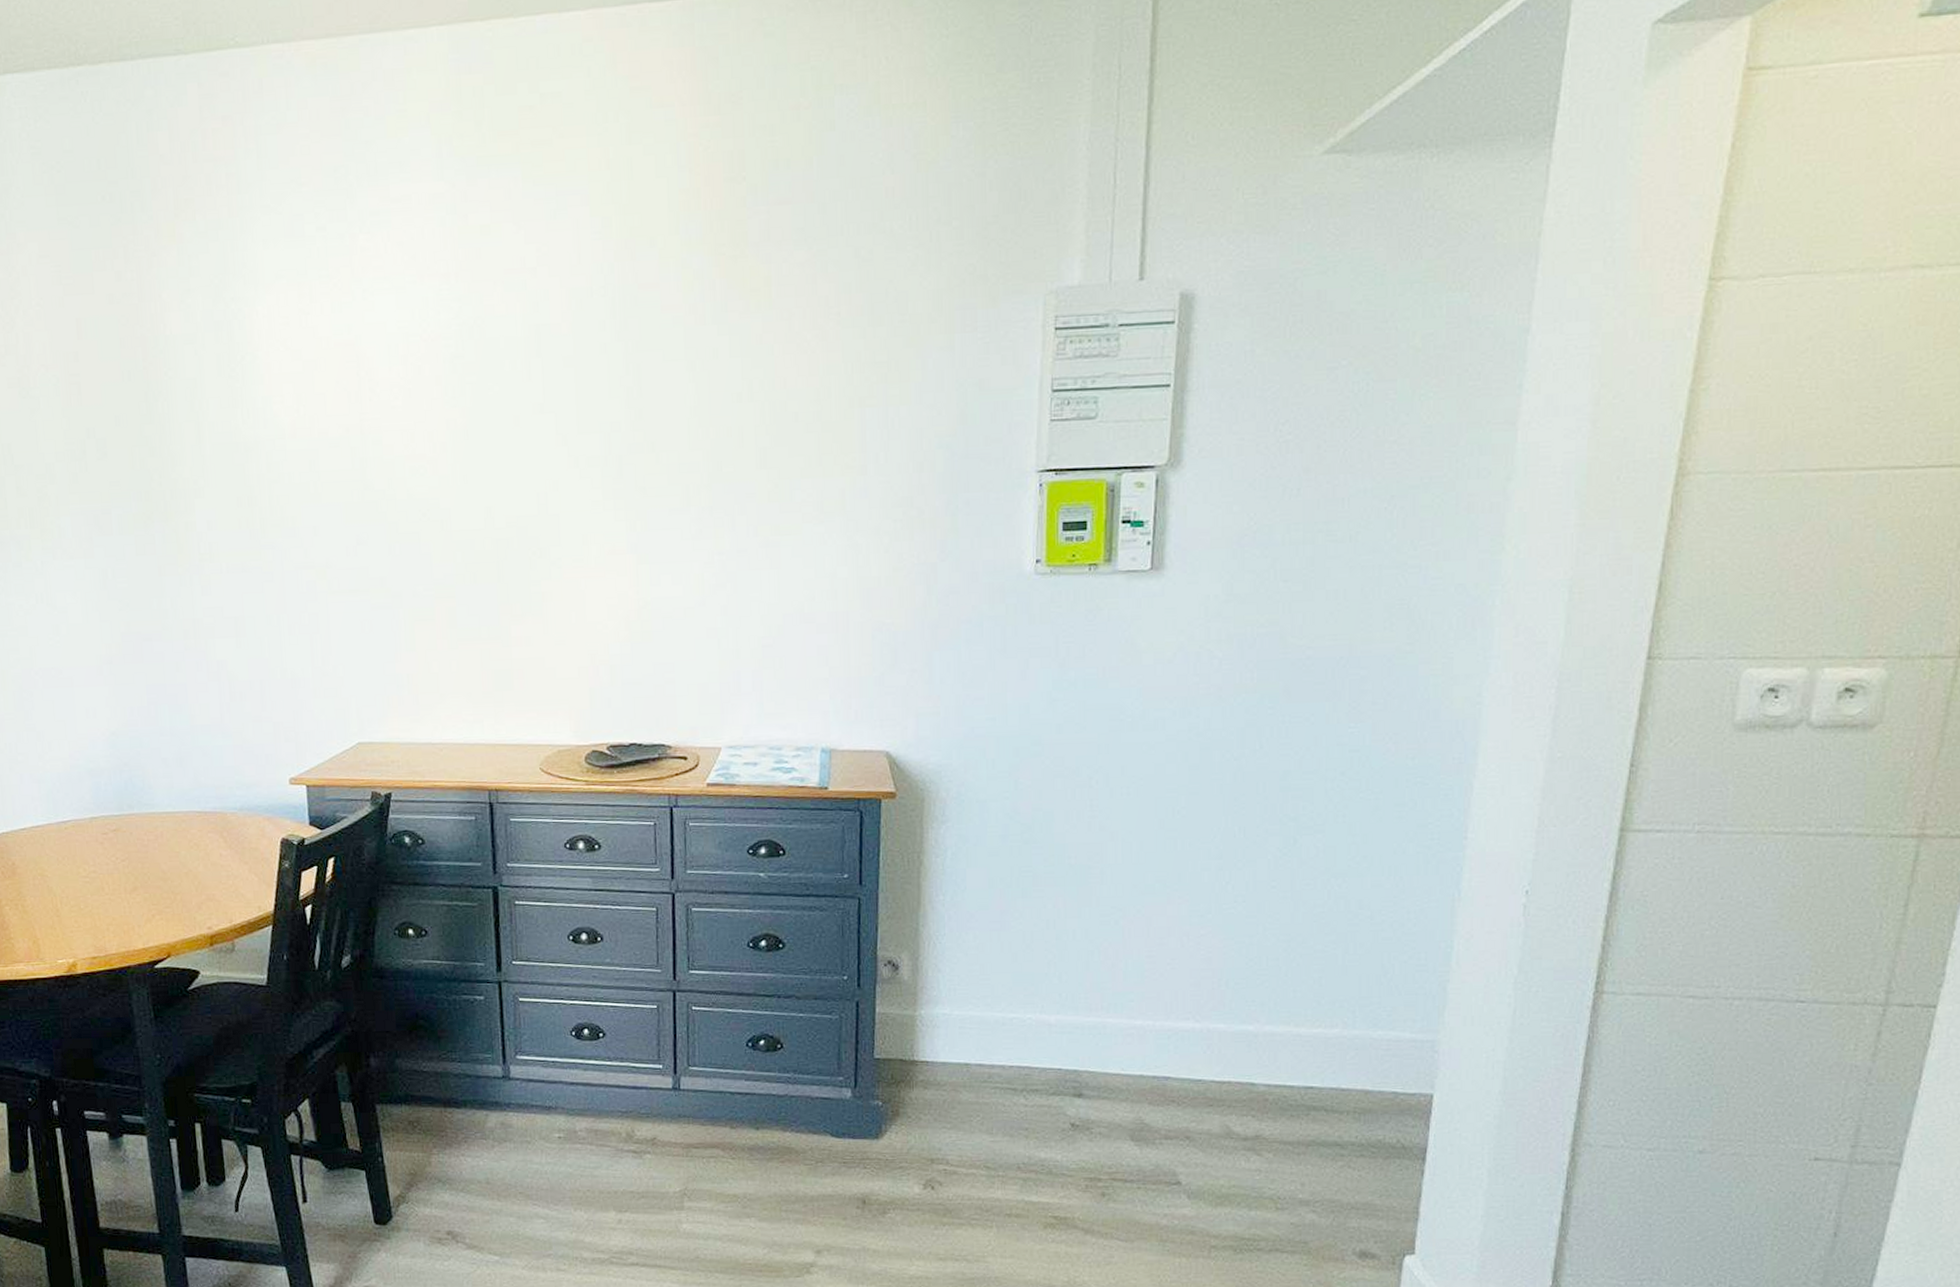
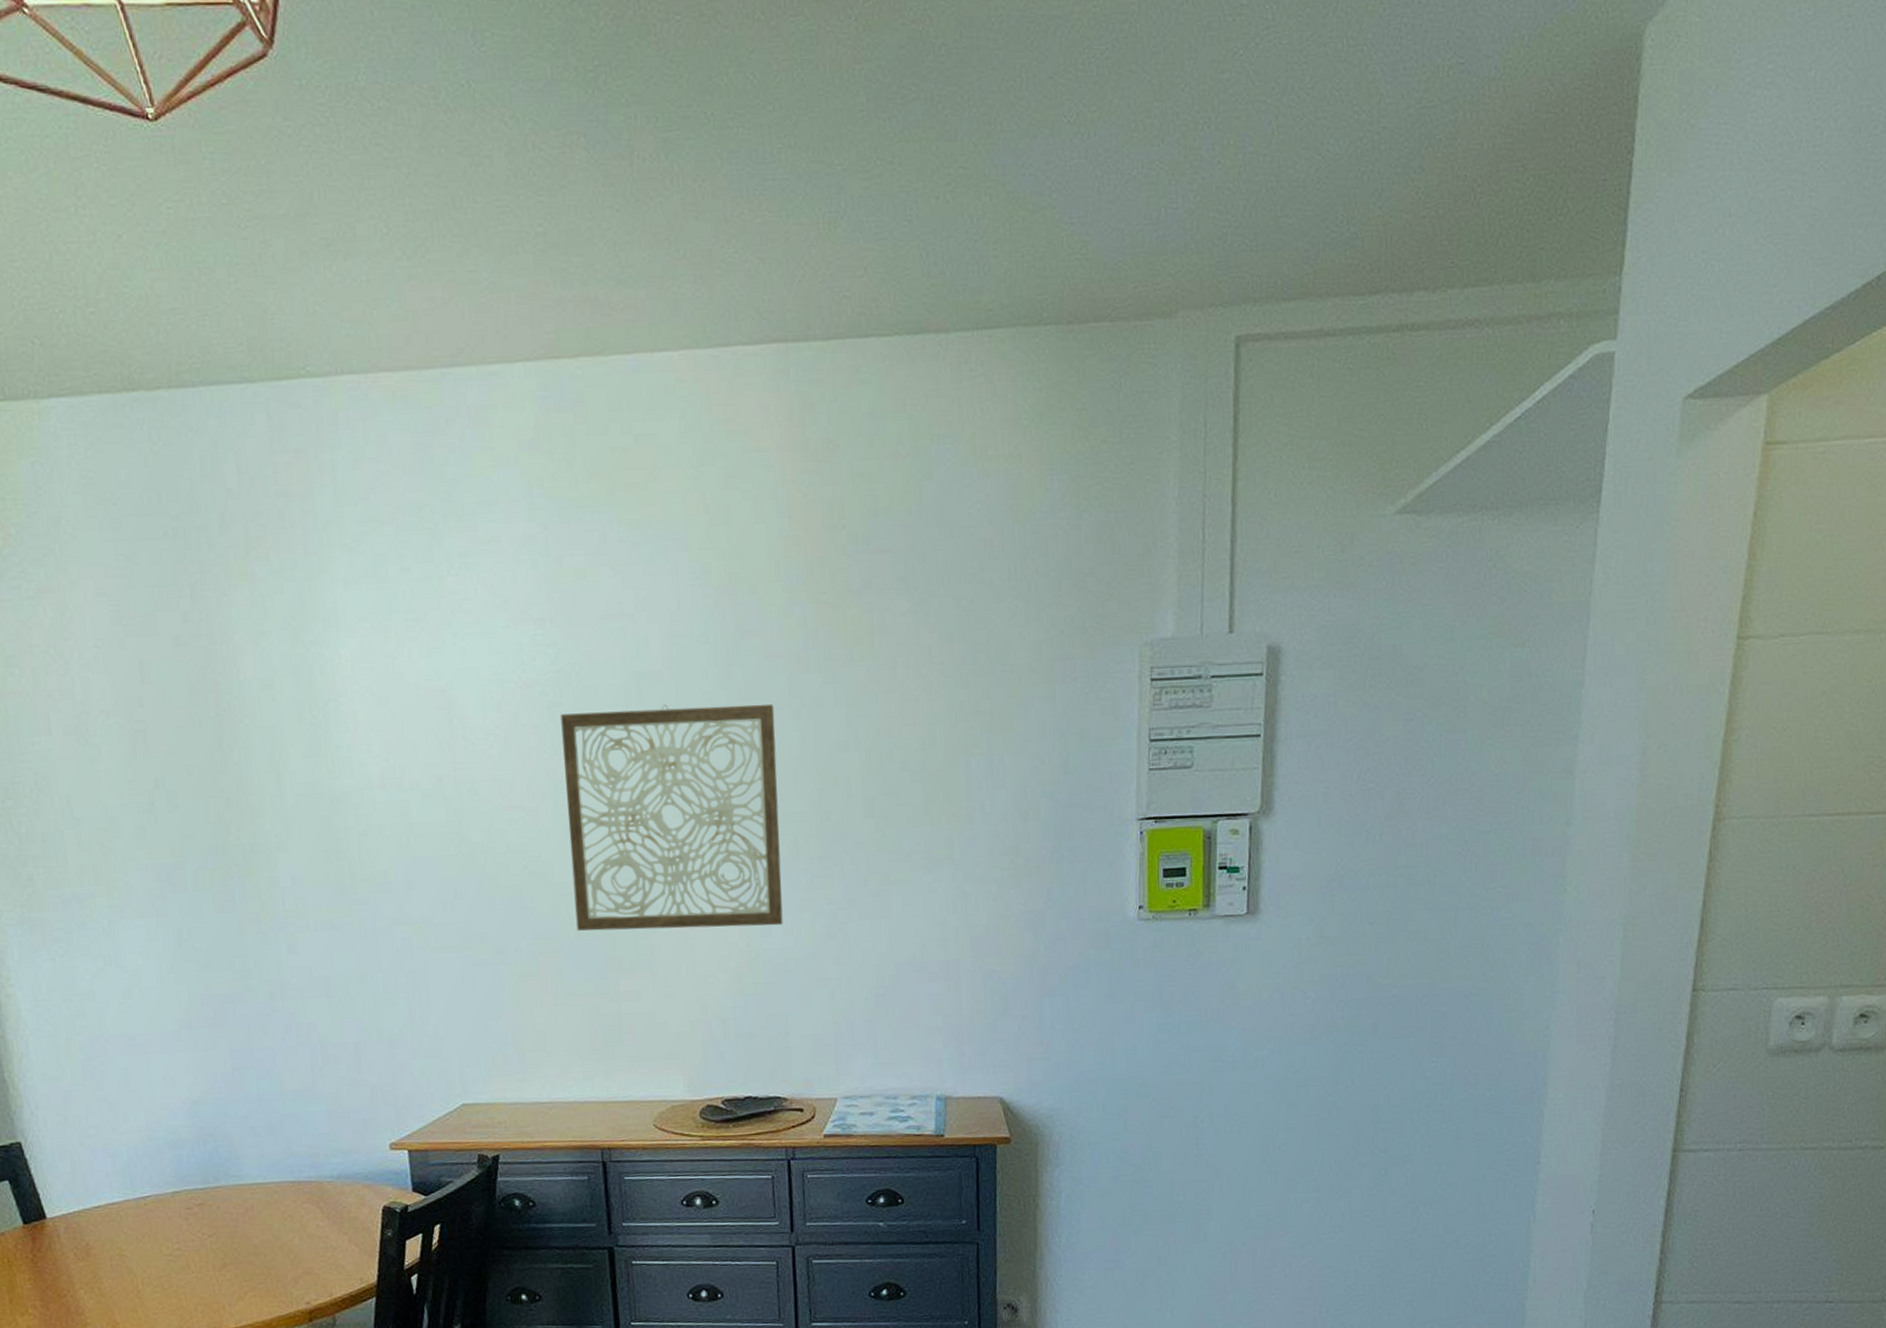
wall art: none [462,355,673,578] -> present [560,704,783,931]

